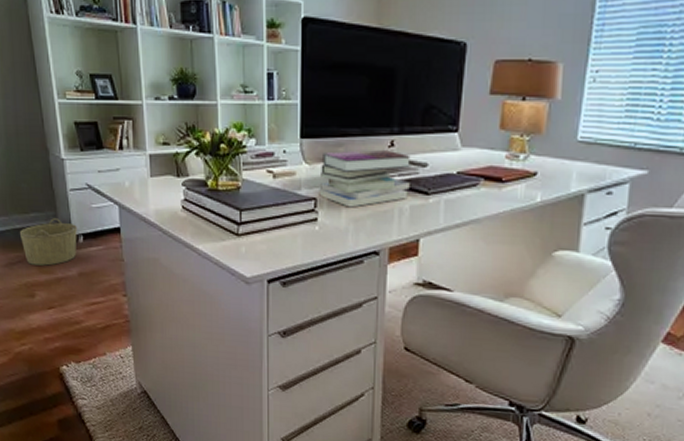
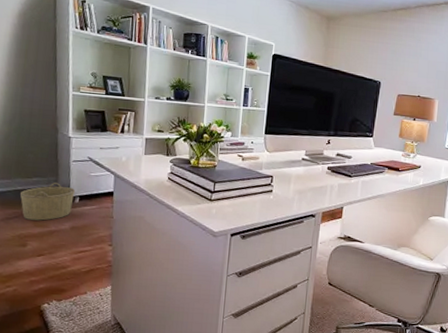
books: present [319,149,411,208] -> none [275,145,341,184]

